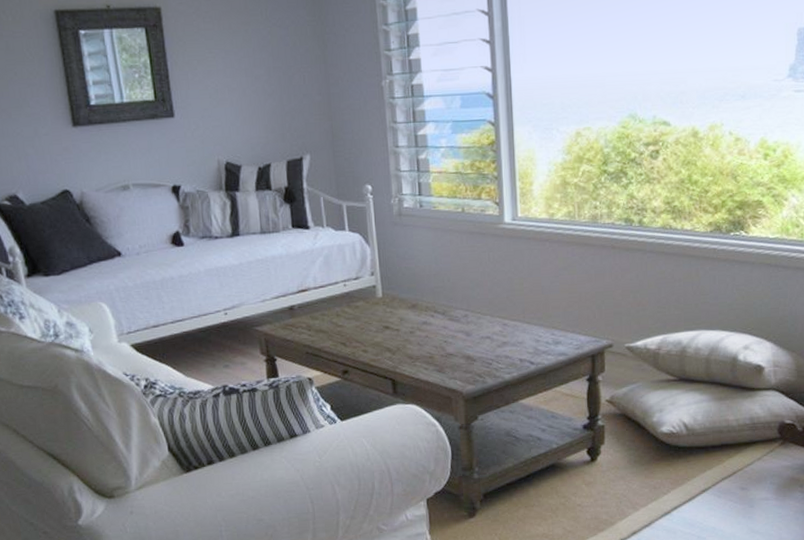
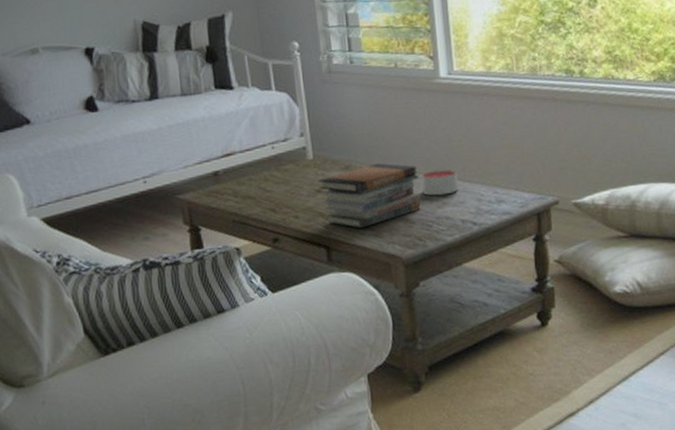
book stack: none [385,303,482,364] -> present [317,163,421,228]
candle: none [483,310,519,336] -> present [421,169,459,196]

